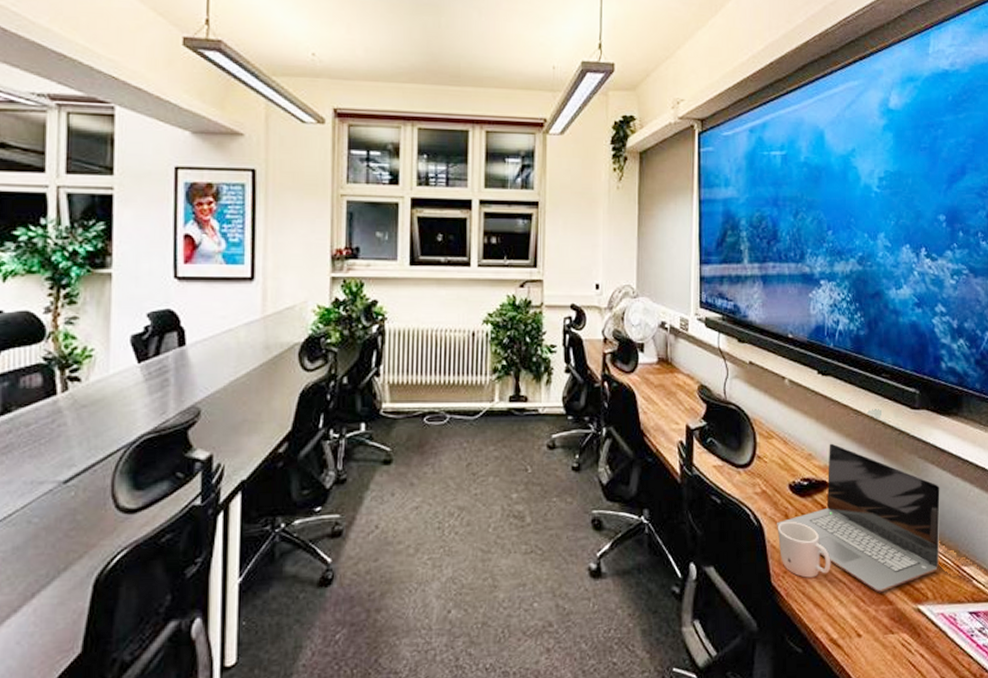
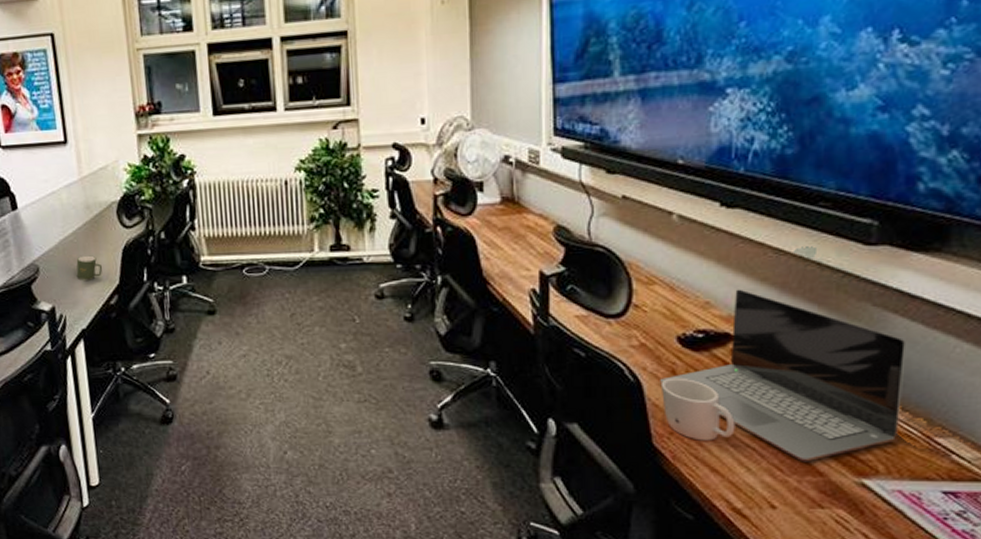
mug: none [243,399,275,426] -> present [76,255,103,281]

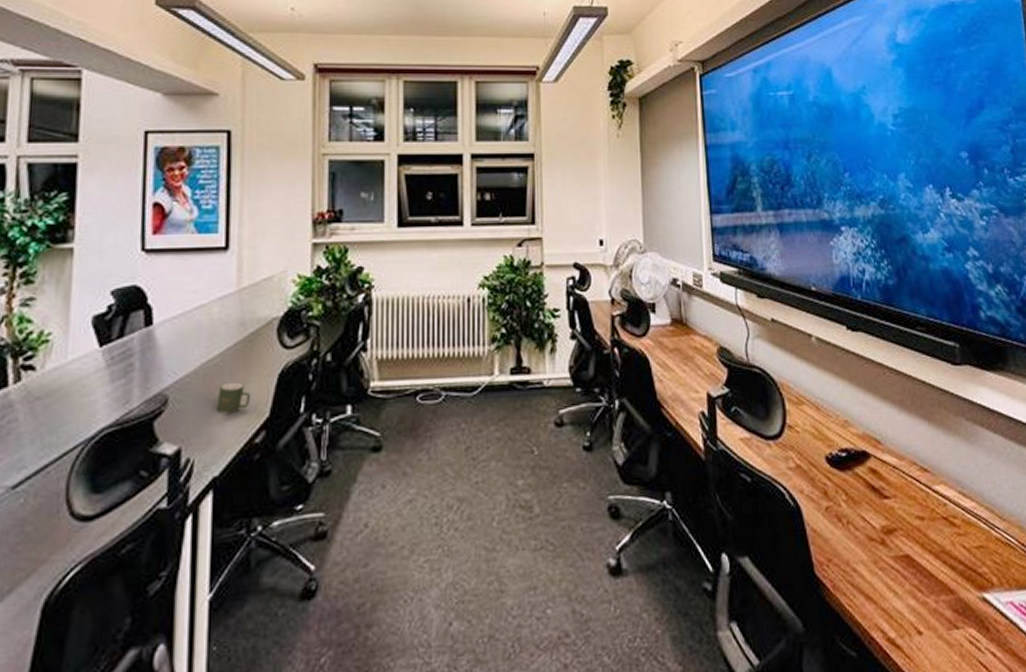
laptop: present [660,289,907,462] -> none [816,407,1002,581]
mug: present [660,377,735,441] -> none [816,499,881,566]

